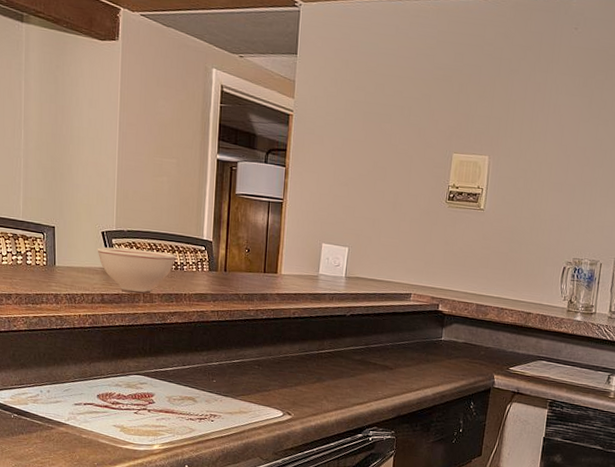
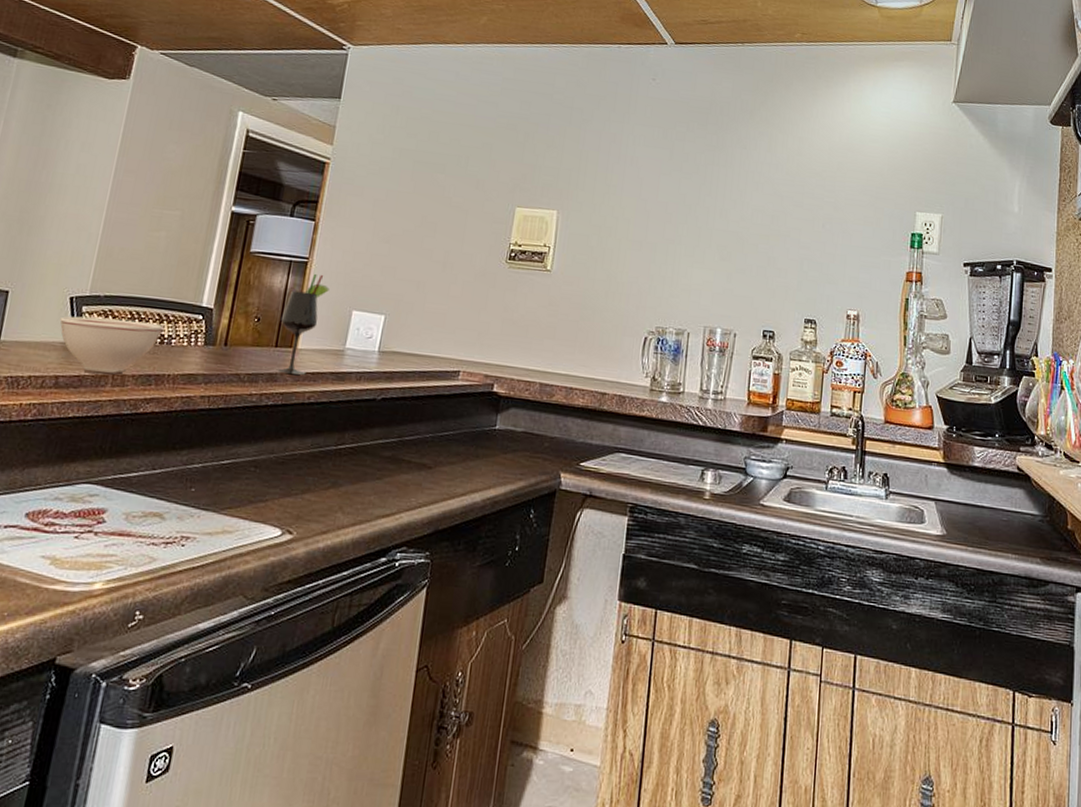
wine glass: none [266,212,303,295] -> present [276,273,331,375]

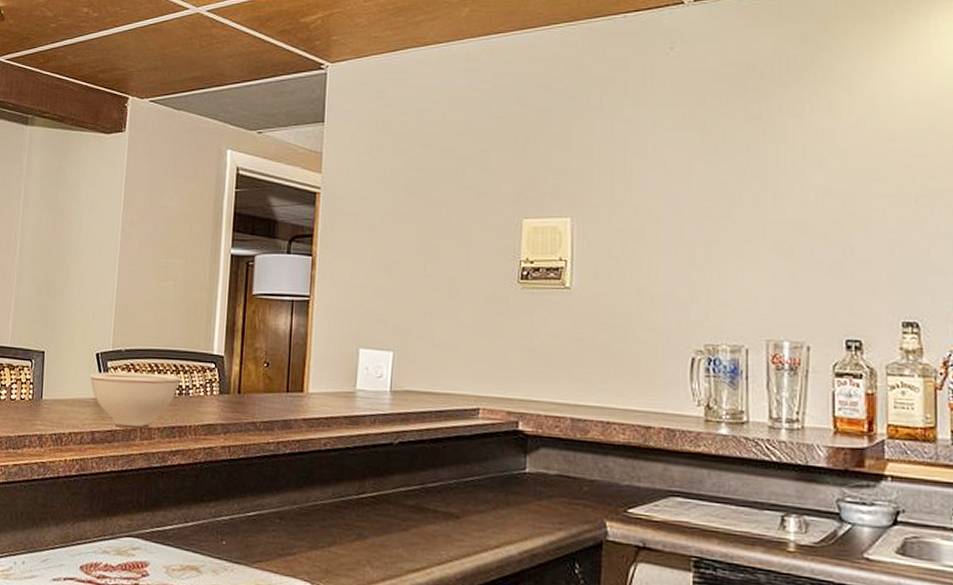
wine glass: present [276,273,331,375] -> none [289,311,335,420]

